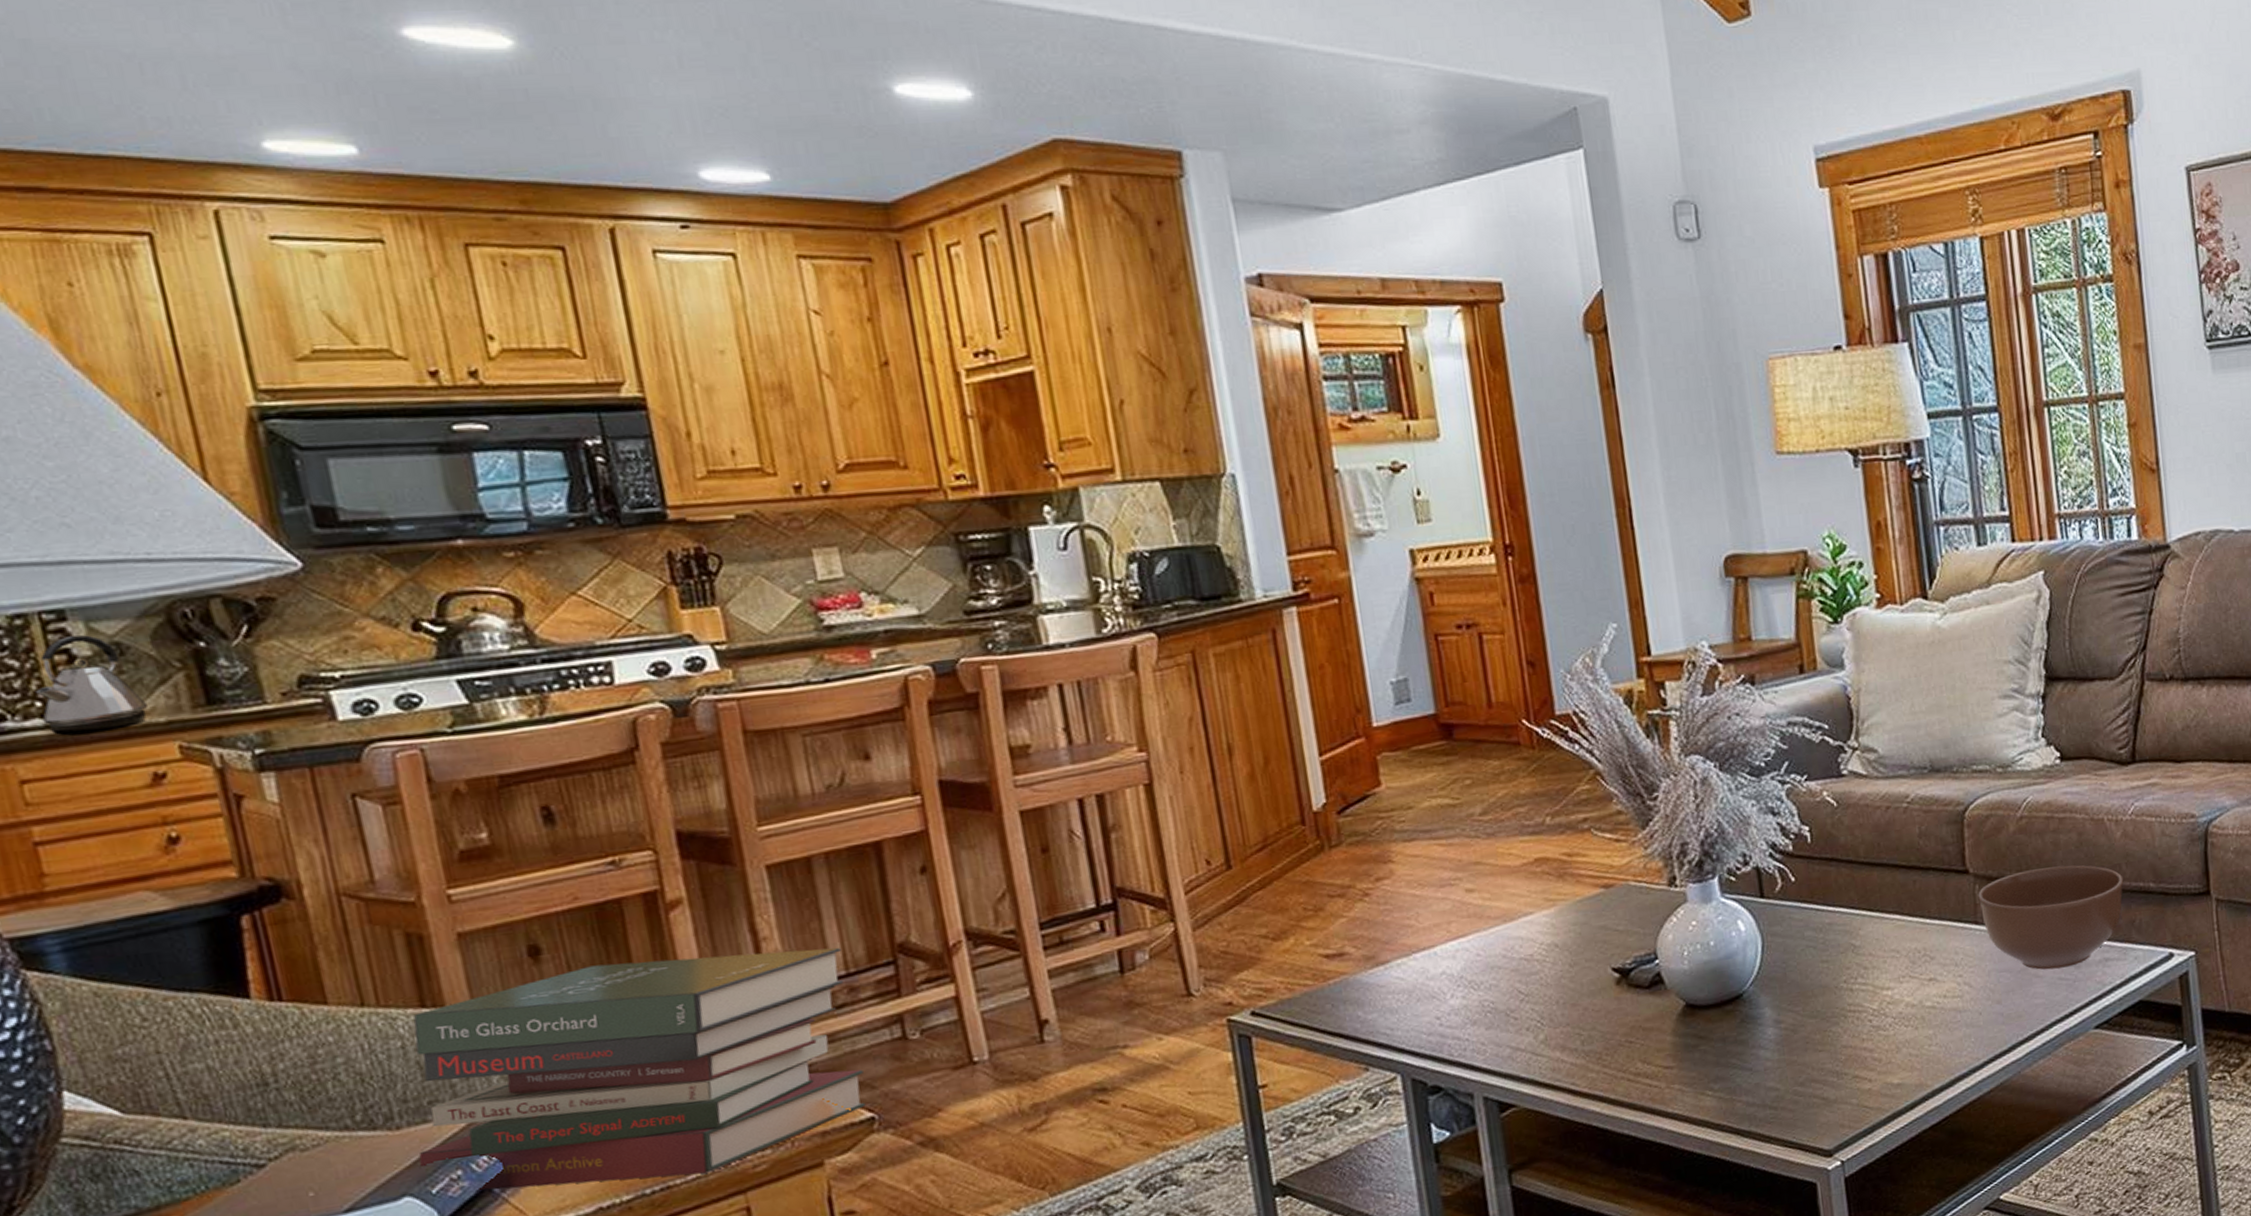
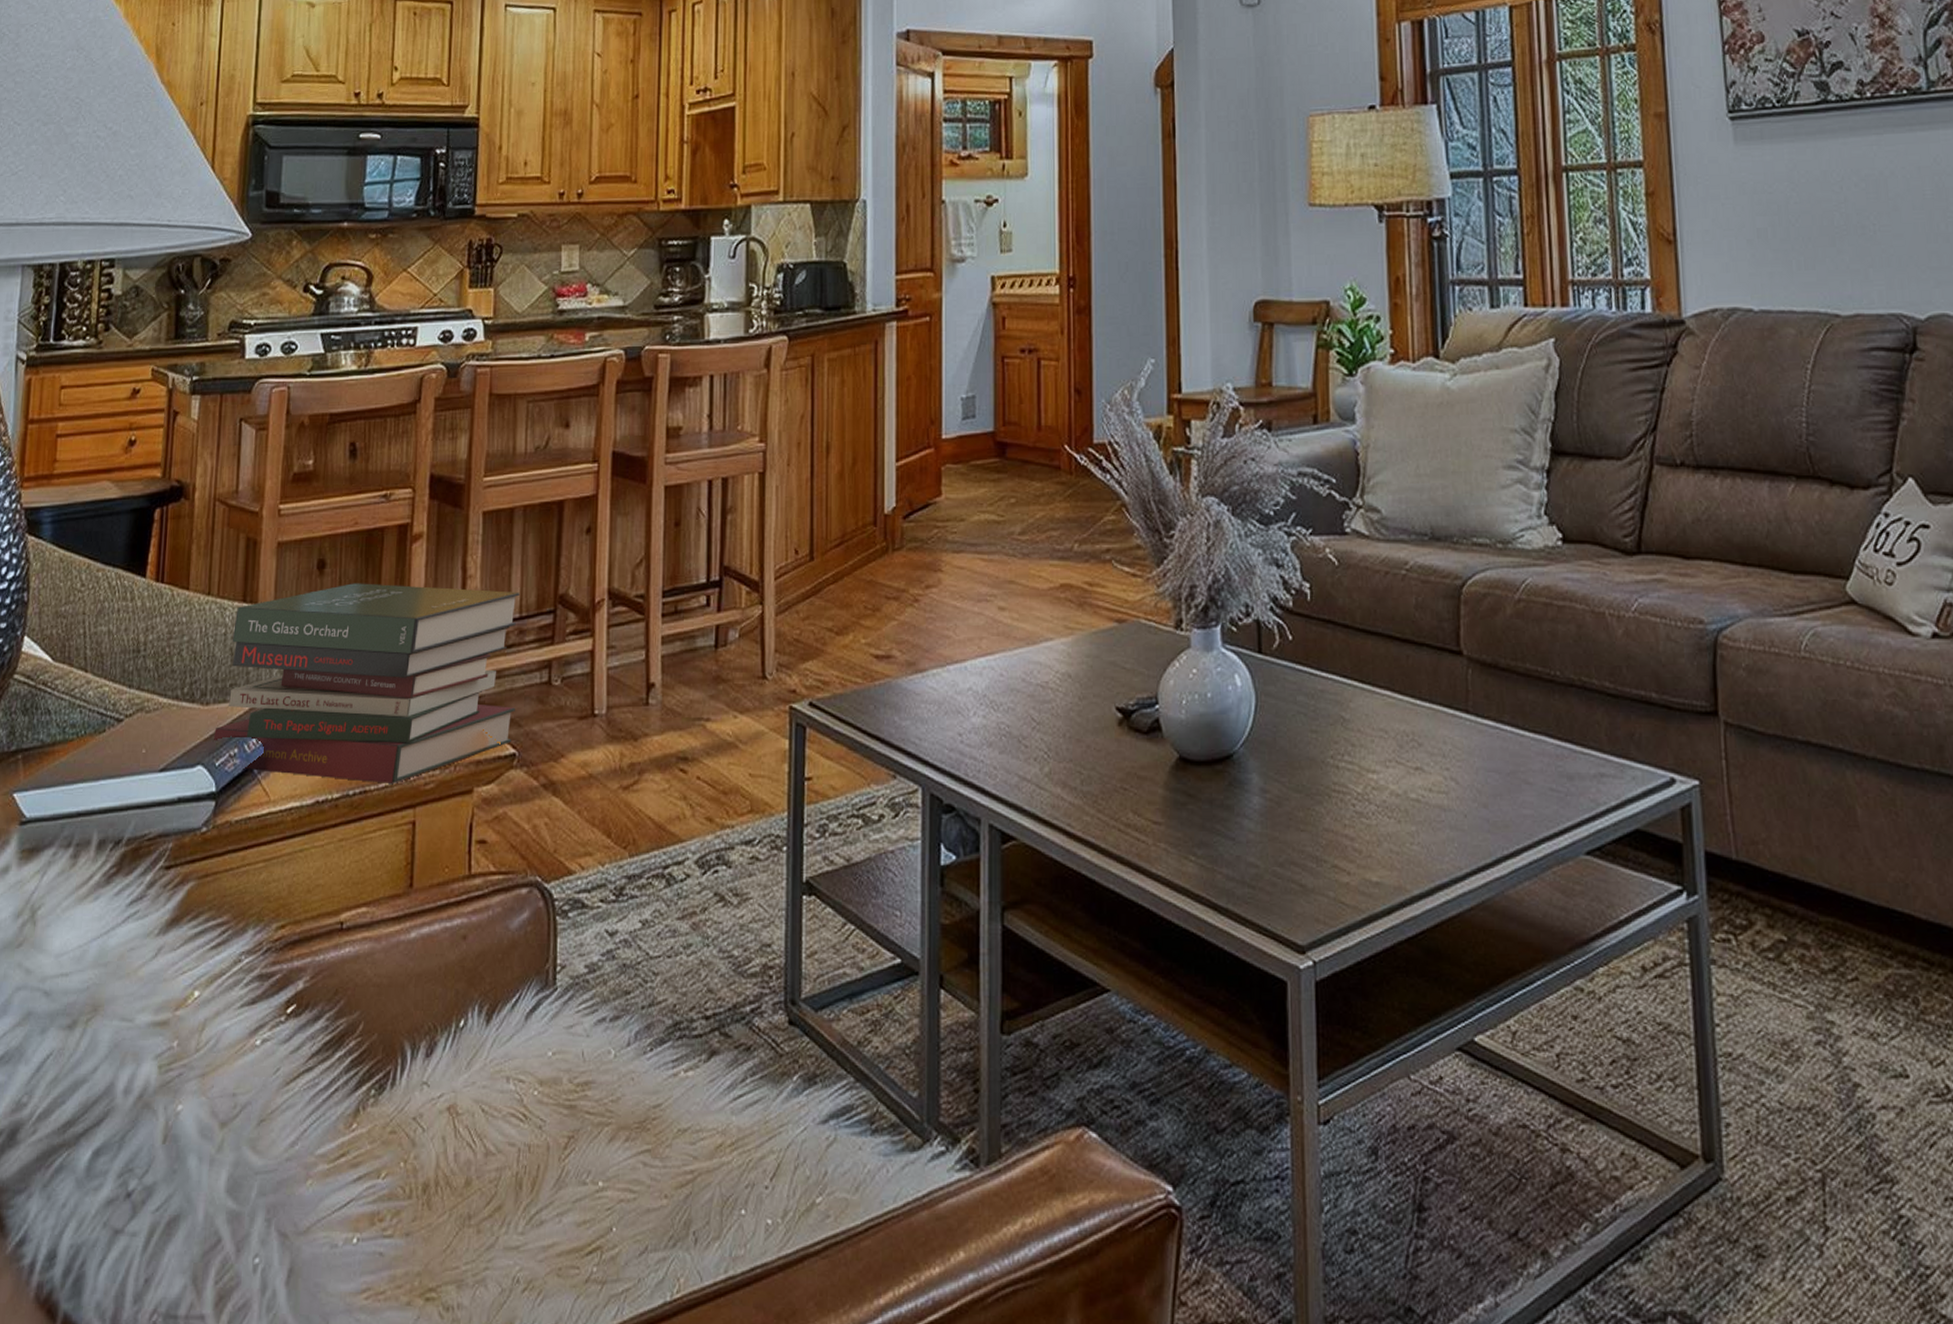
kettle: present [36,635,147,737] -> none [83,279,142,355]
bowl: present [1978,865,2124,970] -> none [1470,660,1624,777]

